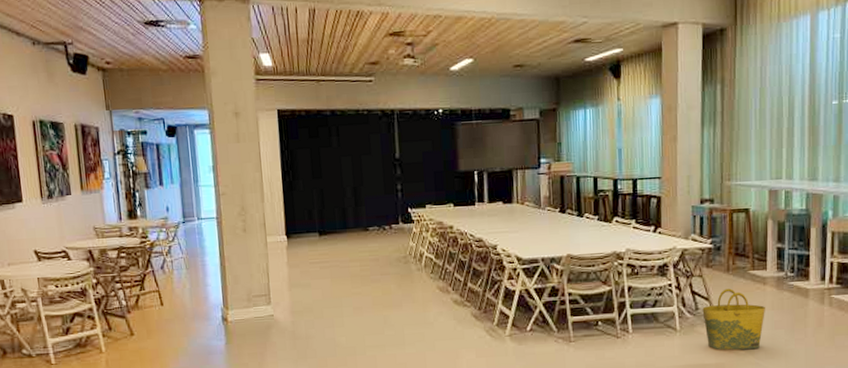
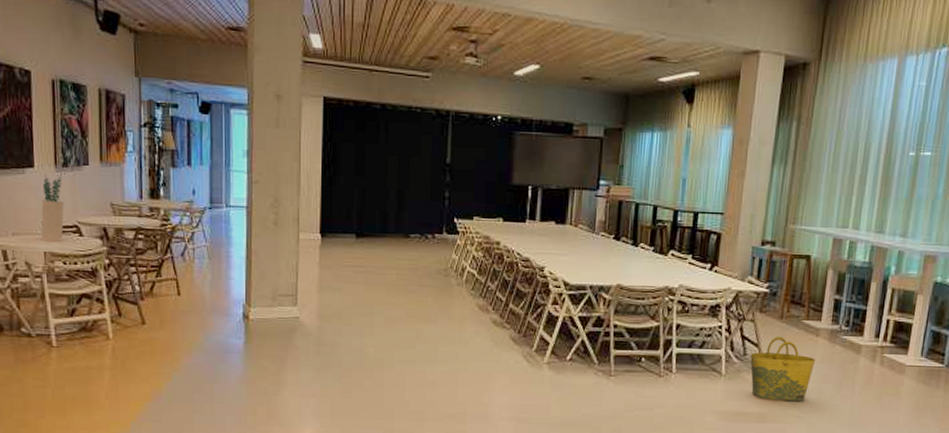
vase: none [31,204,53,269] -> present [40,173,64,242]

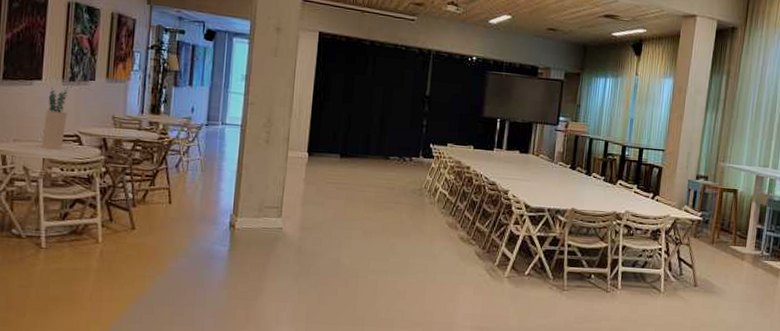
tote bag: present [750,336,815,401] -> none [685,259,741,317]

